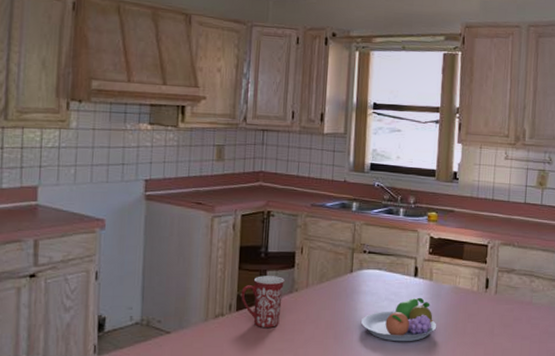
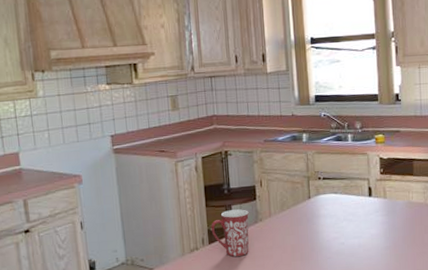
fruit bowl: present [361,297,437,342] -> none [324,215,396,258]

